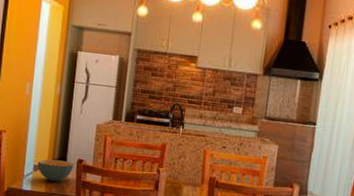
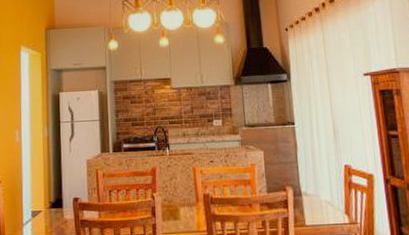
cereal bowl: present [37,159,74,182] -> none [34,202,71,226]

